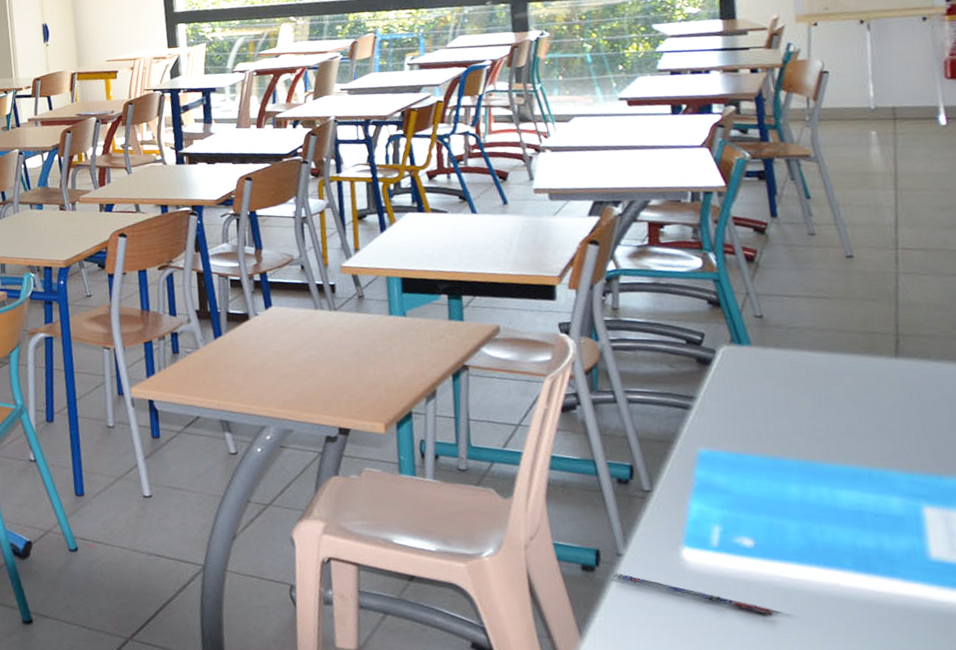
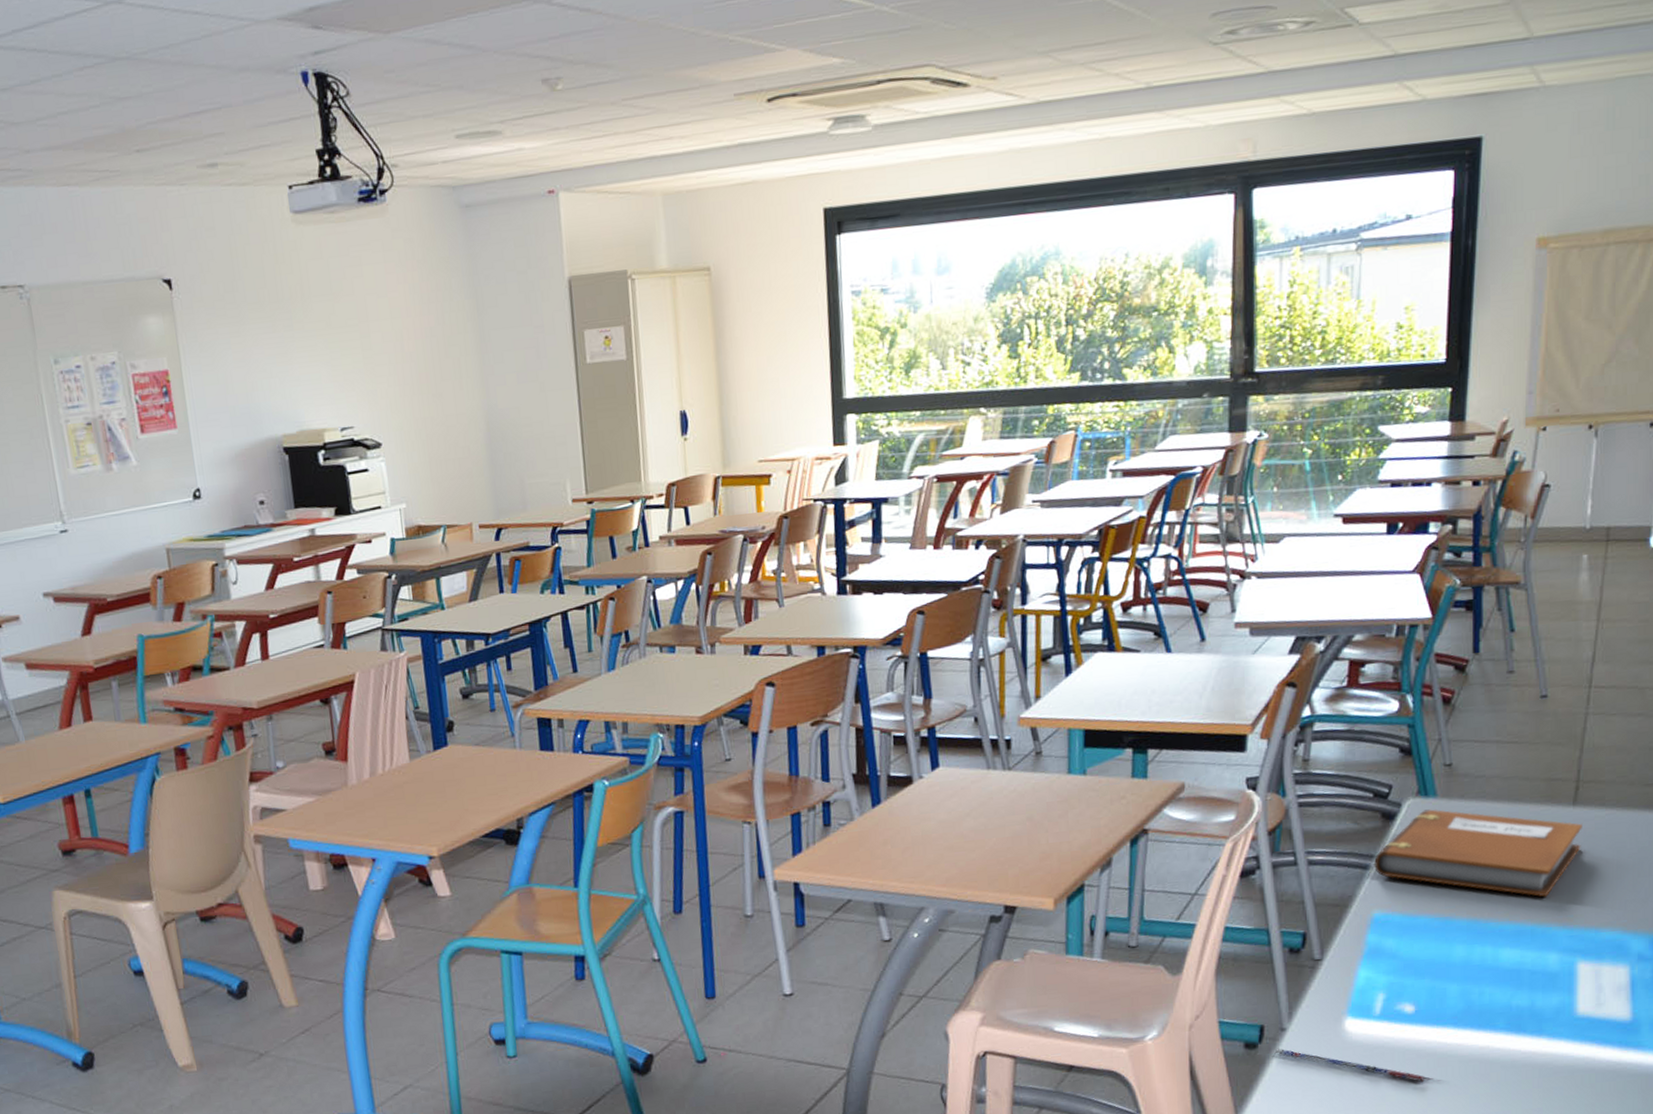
notebook: none [693,356,910,443] -> present [1373,809,1582,897]

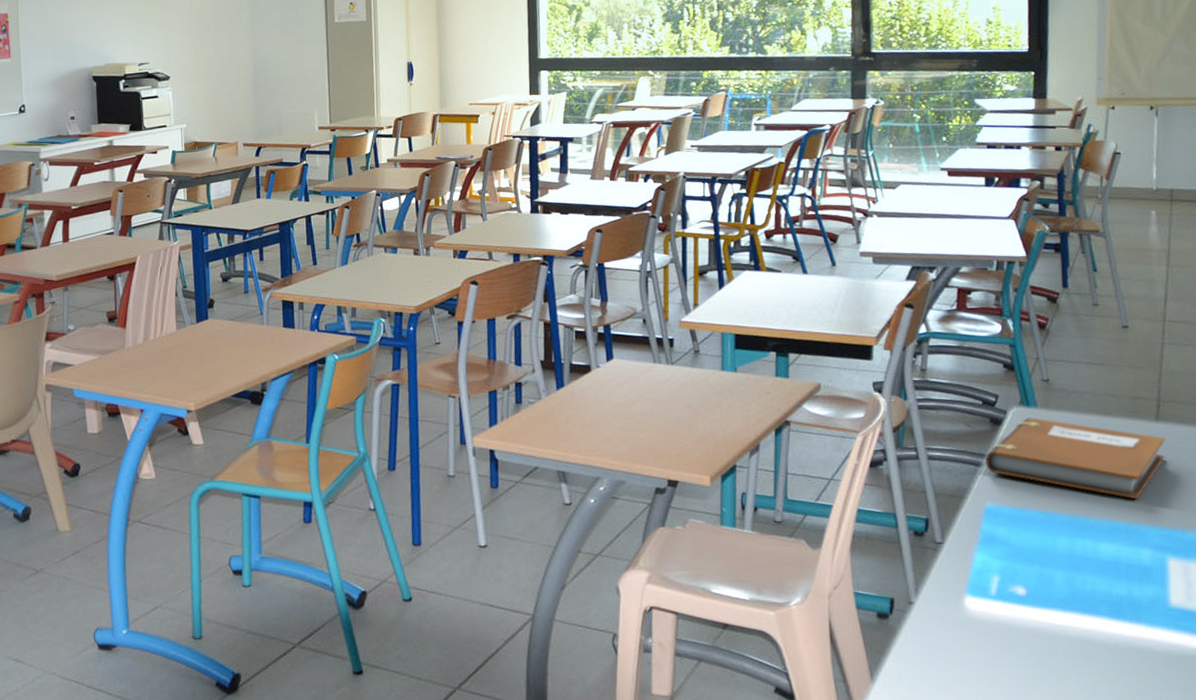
pen: present [1274,1049,1424,1082] -> none [904,620,1037,658]

